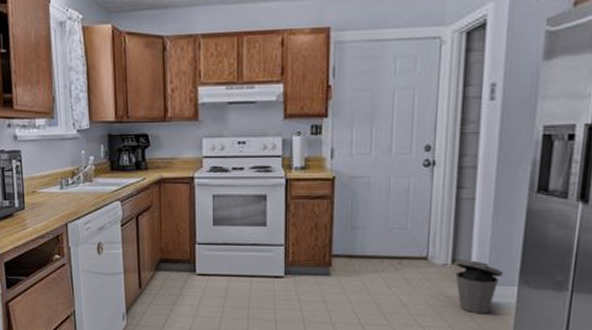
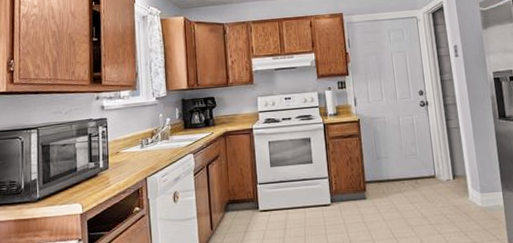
trash can: present [454,260,504,315] -> none [455,174,490,218]

